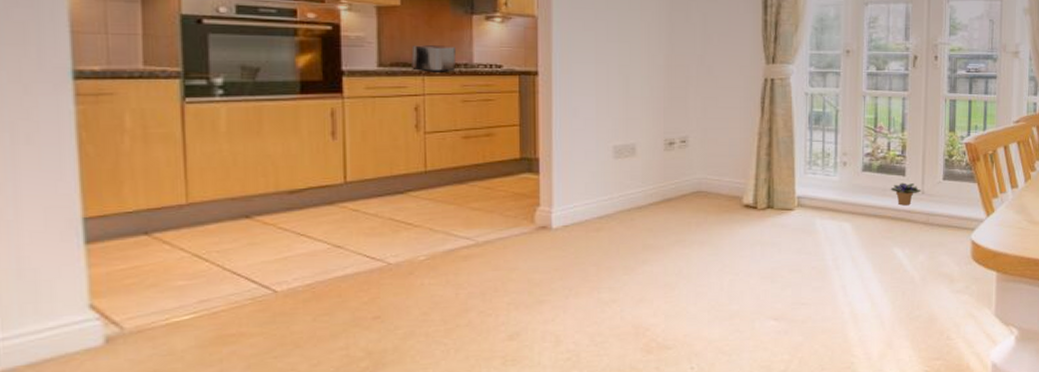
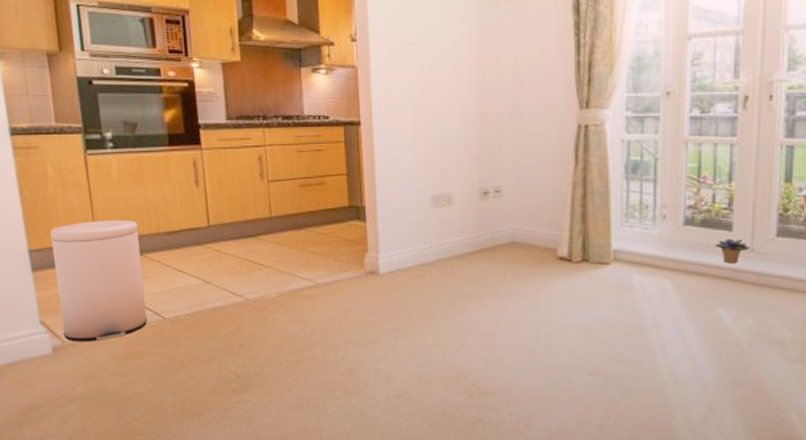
pedal bin: none [119,178,252,328] -> present [50,220,148,342]
toaster: present [411,44,456,72] -> none [252,97,290,124]

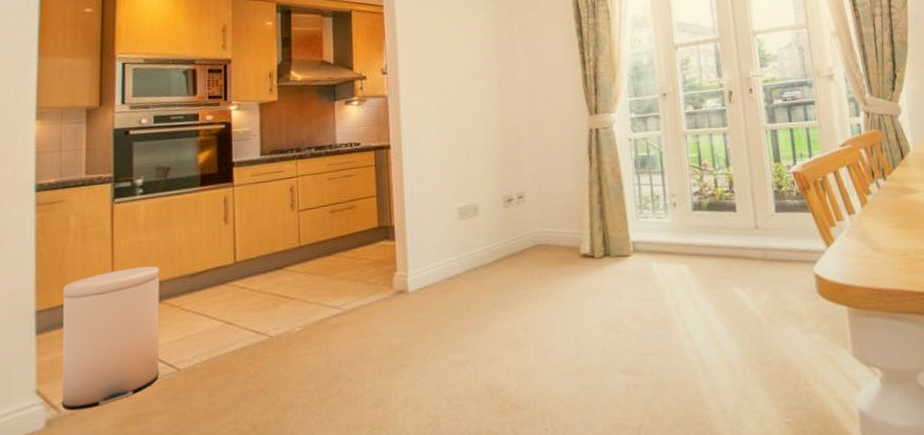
potted flower: present [715,238,751,264] -> none [723,218,755,243]

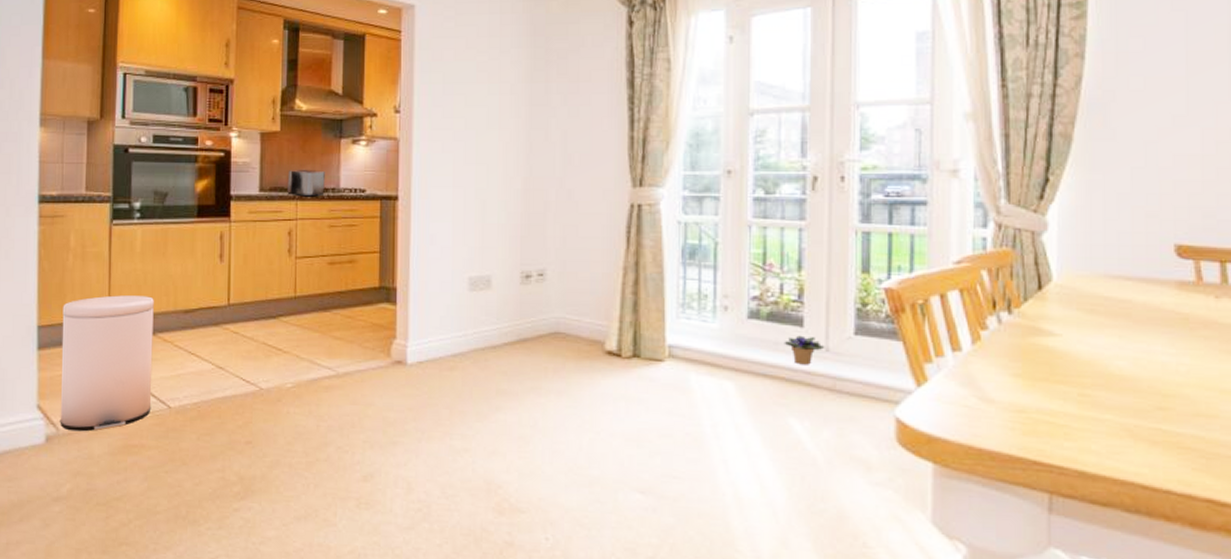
toaster: none [287,130,322,156] -> present [287,169,325,197]
potted flower: none [723,218,755,243] -> present [784,335,825,365]

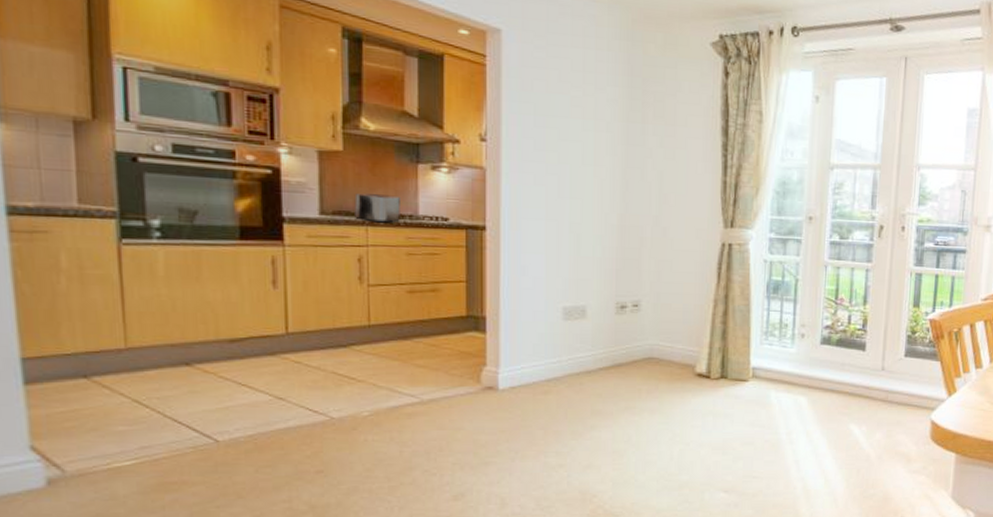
pedal bin: present [60,295,154,432] -> none [57,323,193,472]
potted flower: present [784,335,825,365] -> none [849,358,881,382]

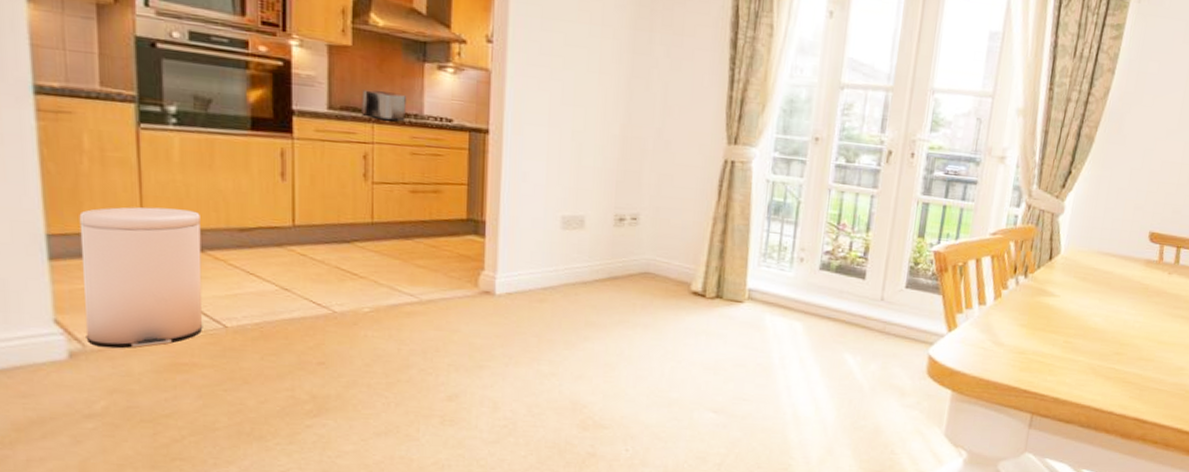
pedal bin: none [57,323,193,472] -> present [79,207,203,349]

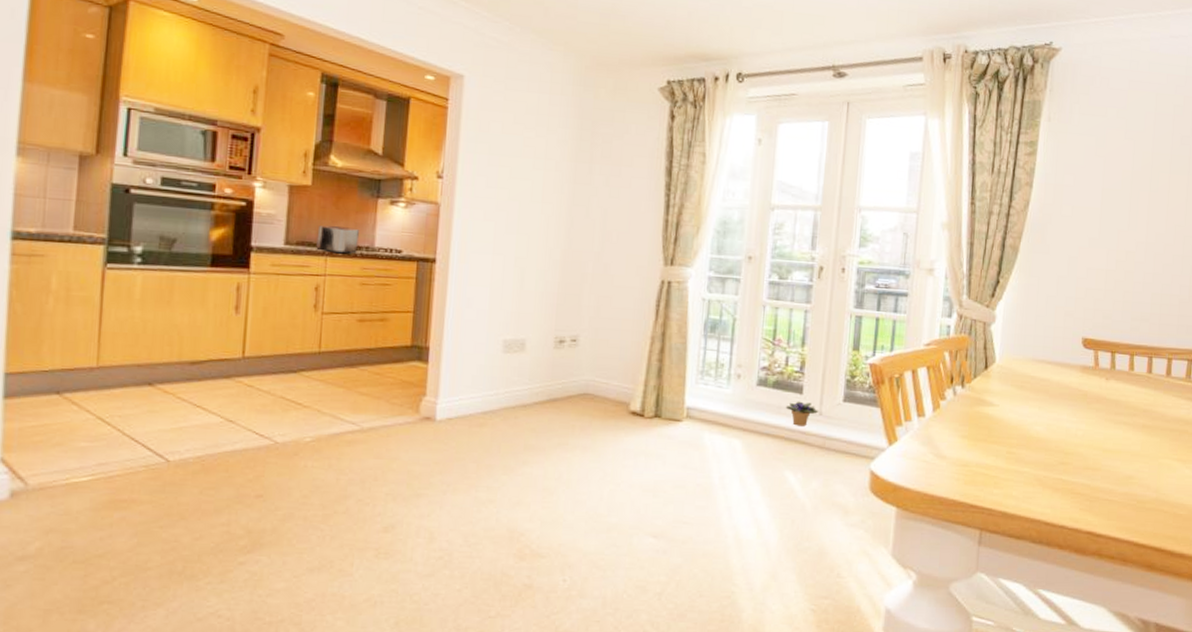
pedal bin: present [79,207,203,349] -> none [29,343,154,486]
potted flower: none [847,286,881,311] -> present [785,401,819,426]

